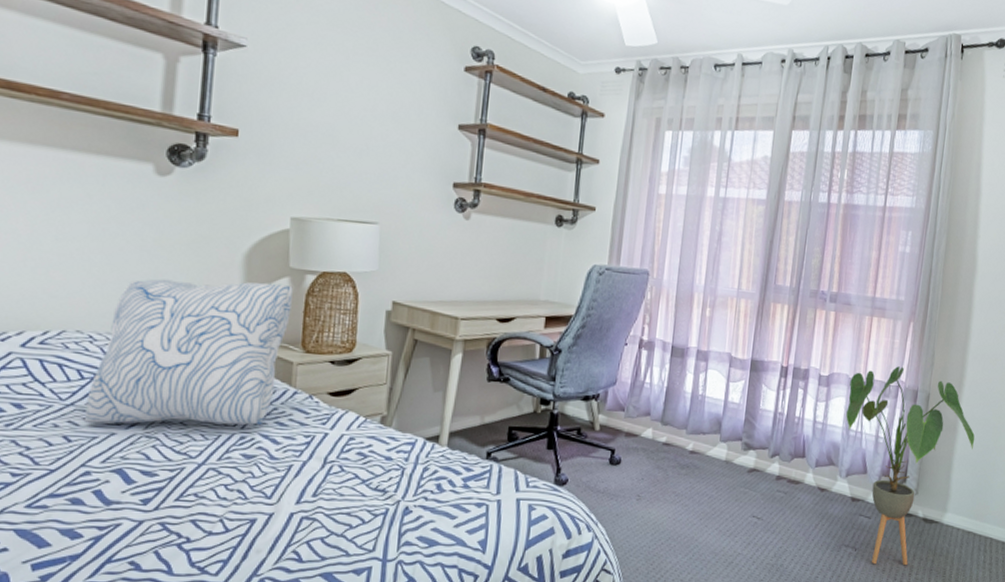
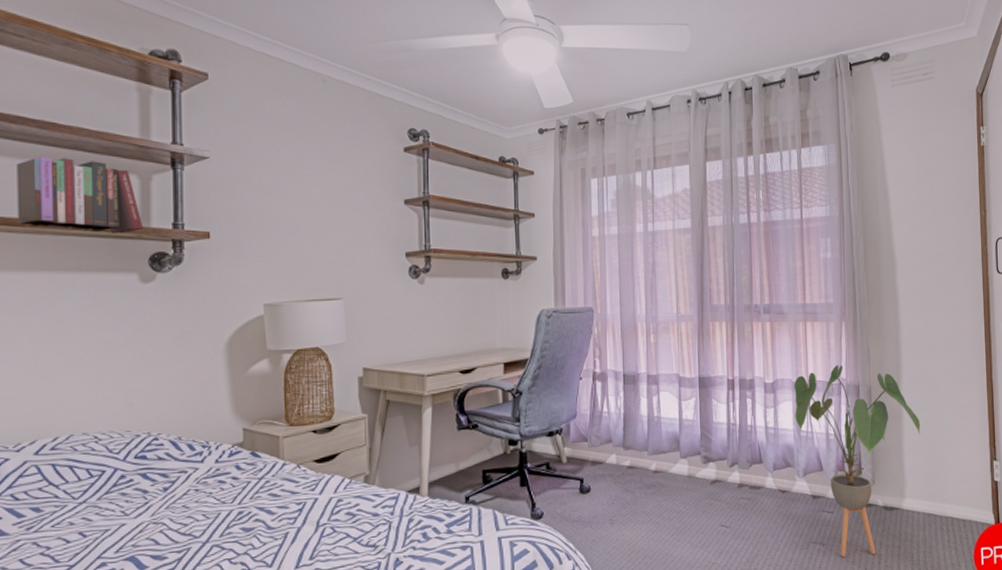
books: none [22,16,166,117] -> present [17,157,144,234]
cushion: present [83,278,293,425] -> none [96,365,273,518]

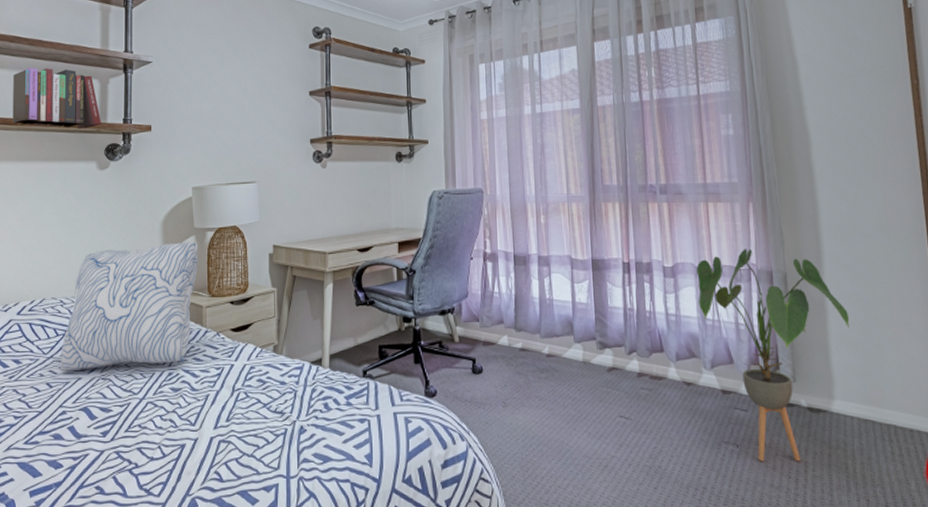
cushion: none [96,365,273,518] -> present [59,242,198,372]

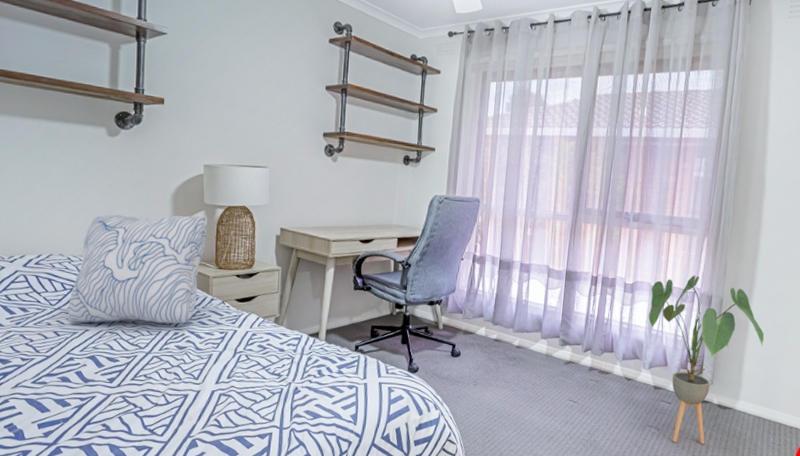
books: present [12,68,102,129] -> none [15,21,113,93]

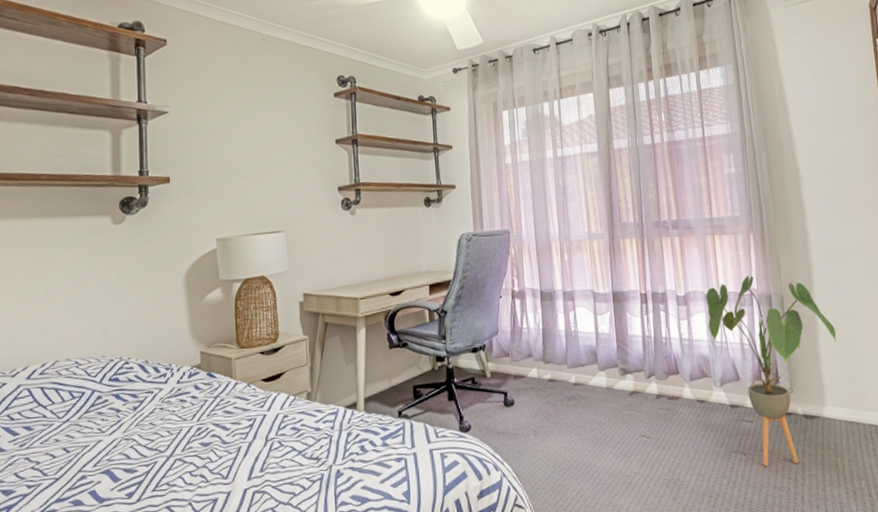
cushion: present [67,214,207,324] -> none [77,294,225,435]

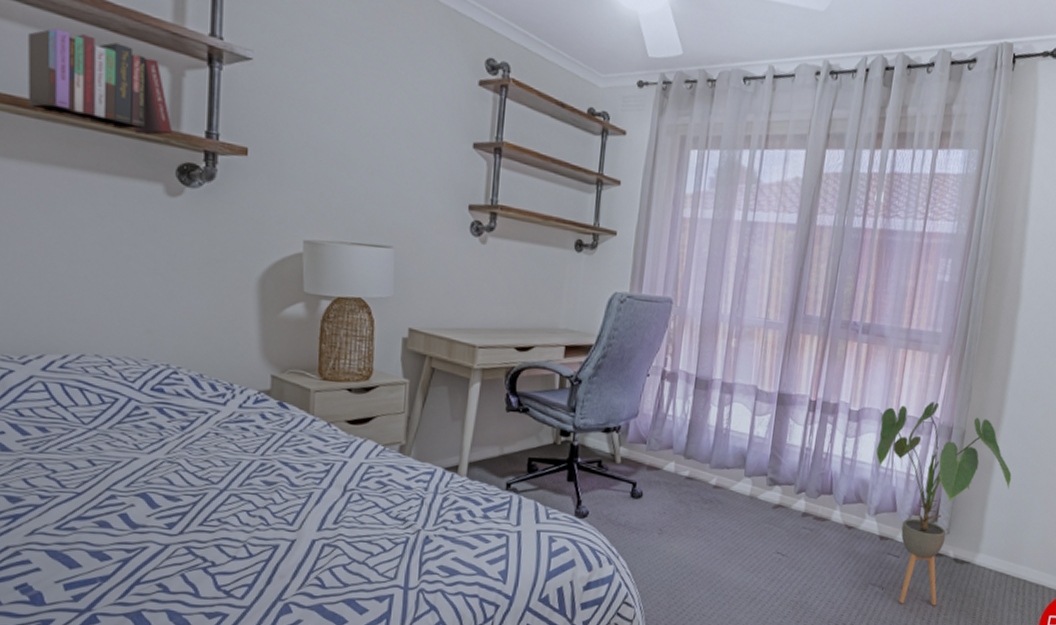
books: none [13,119,115,183] -> present [28,28,173,135]

